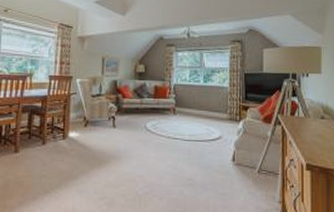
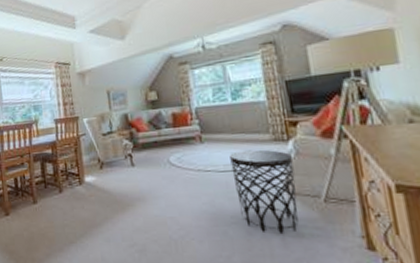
side table: none [194,125,240,197] -> present [230,149,299,235]

